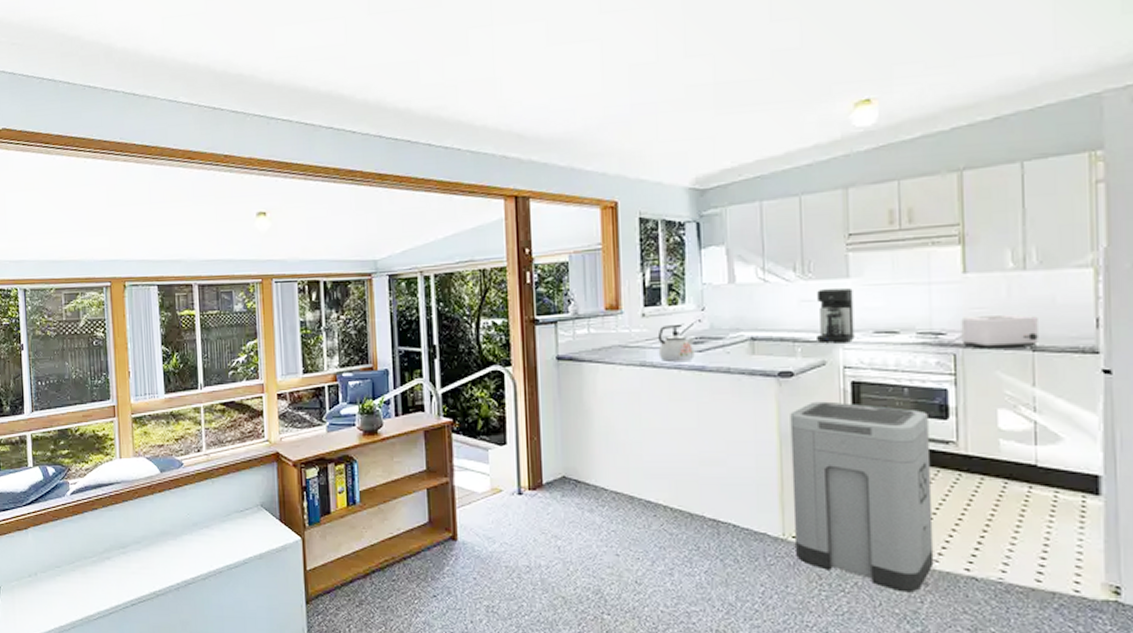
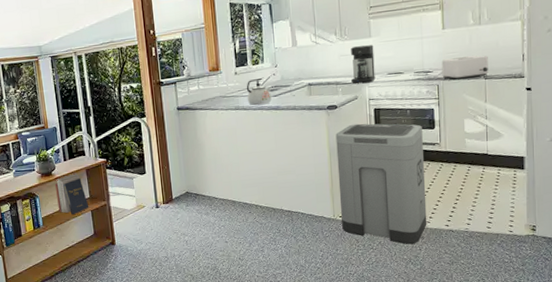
books: none [380,433,425,491] -> present [54,172,89,214]

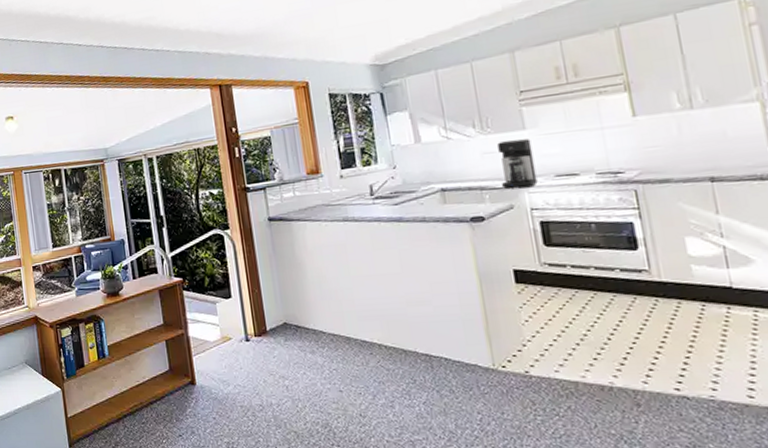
books: present [54,172,89,214] -> none [122,293,163,344]
kettle: present [246,77,272,106] -> none [356,181,392,217]
trash can: present [335,123,427,245] -> none [486,240,644,414]
toaster: present [441,55,488,80] -> none [637,149,716,184]

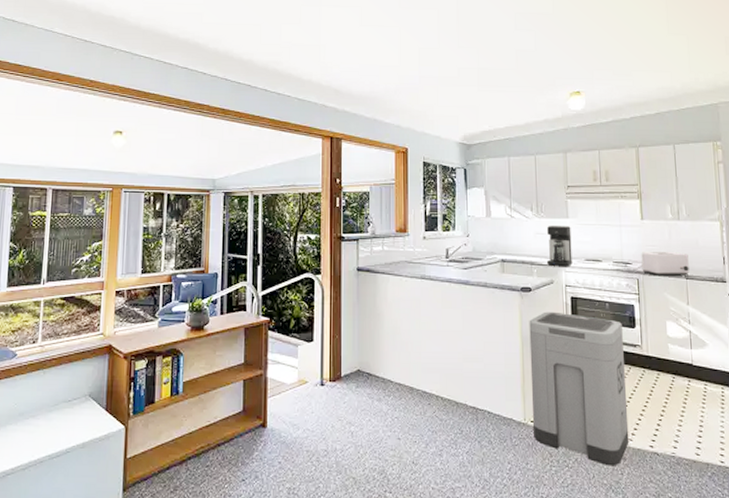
trash can: none [486,240,644,414] -> present [529,311,629,466]
toaster: none [637,149,716,184] -> present [641,251,689,276]

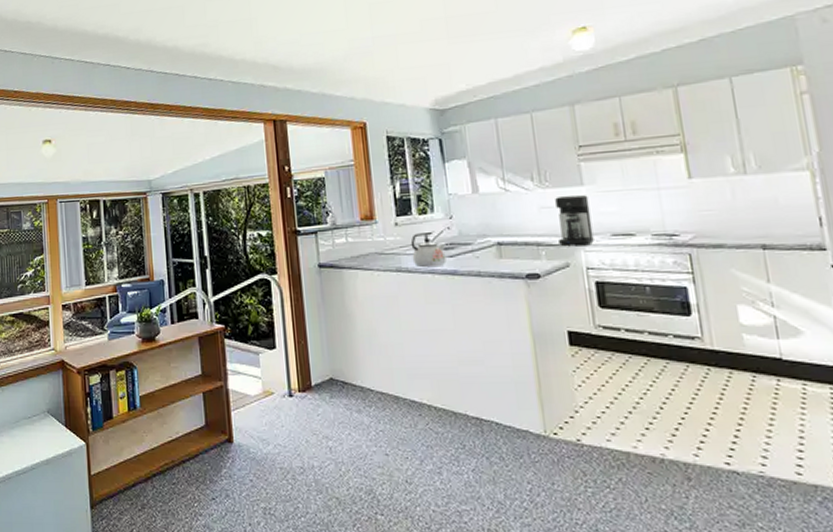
kettle: none [434,246,461,277] -> present [410,231,447,268]
trash can: present [529,311,629,466] -> none [540,301,695,488]
toaster: present [641,251,689,276] -> none [692,215,767,249]

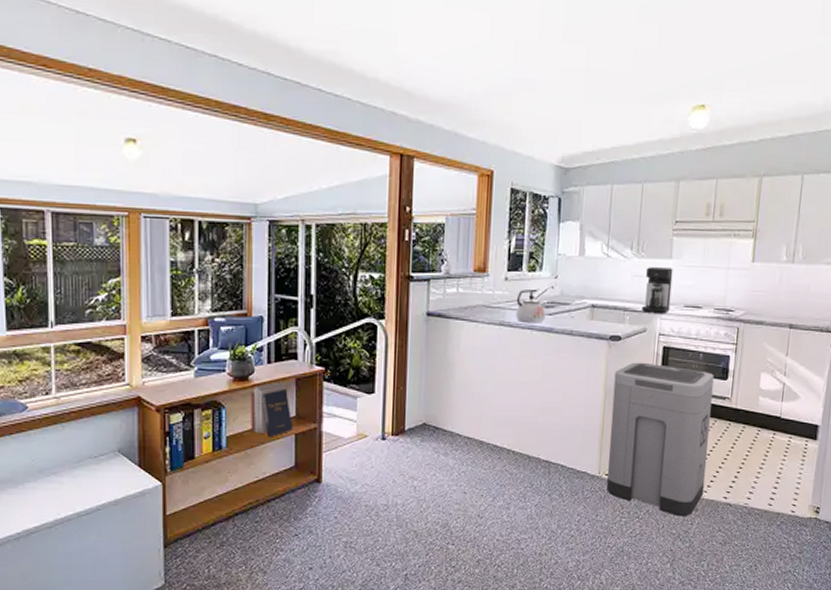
books: none [157,340,201,395] -> present [250,381,293,436]
trash can: none [540,301,695,488] -> present [607,362,714,517]

